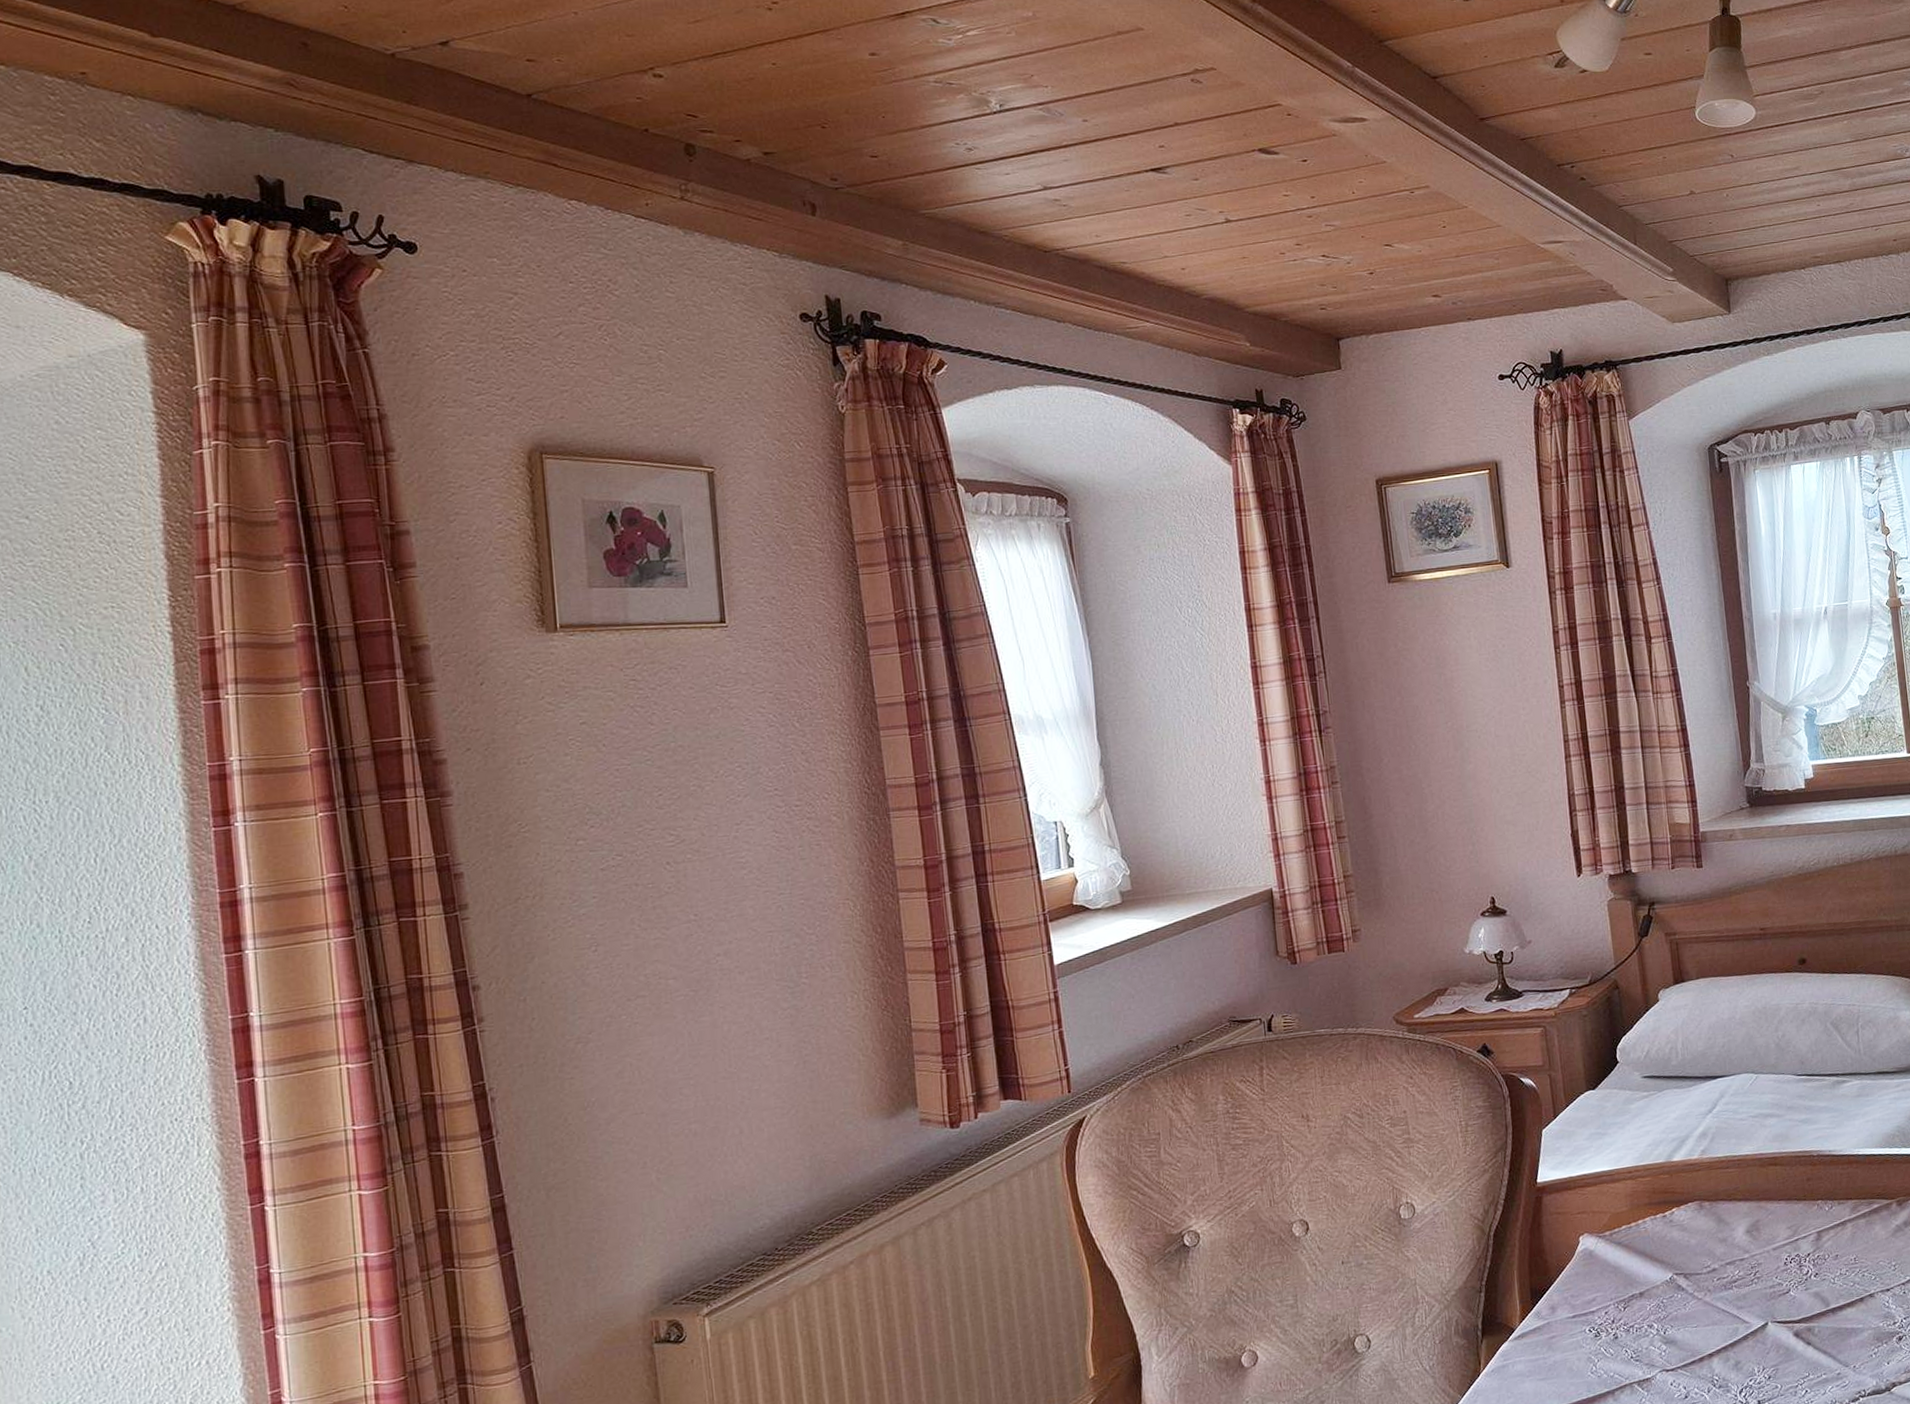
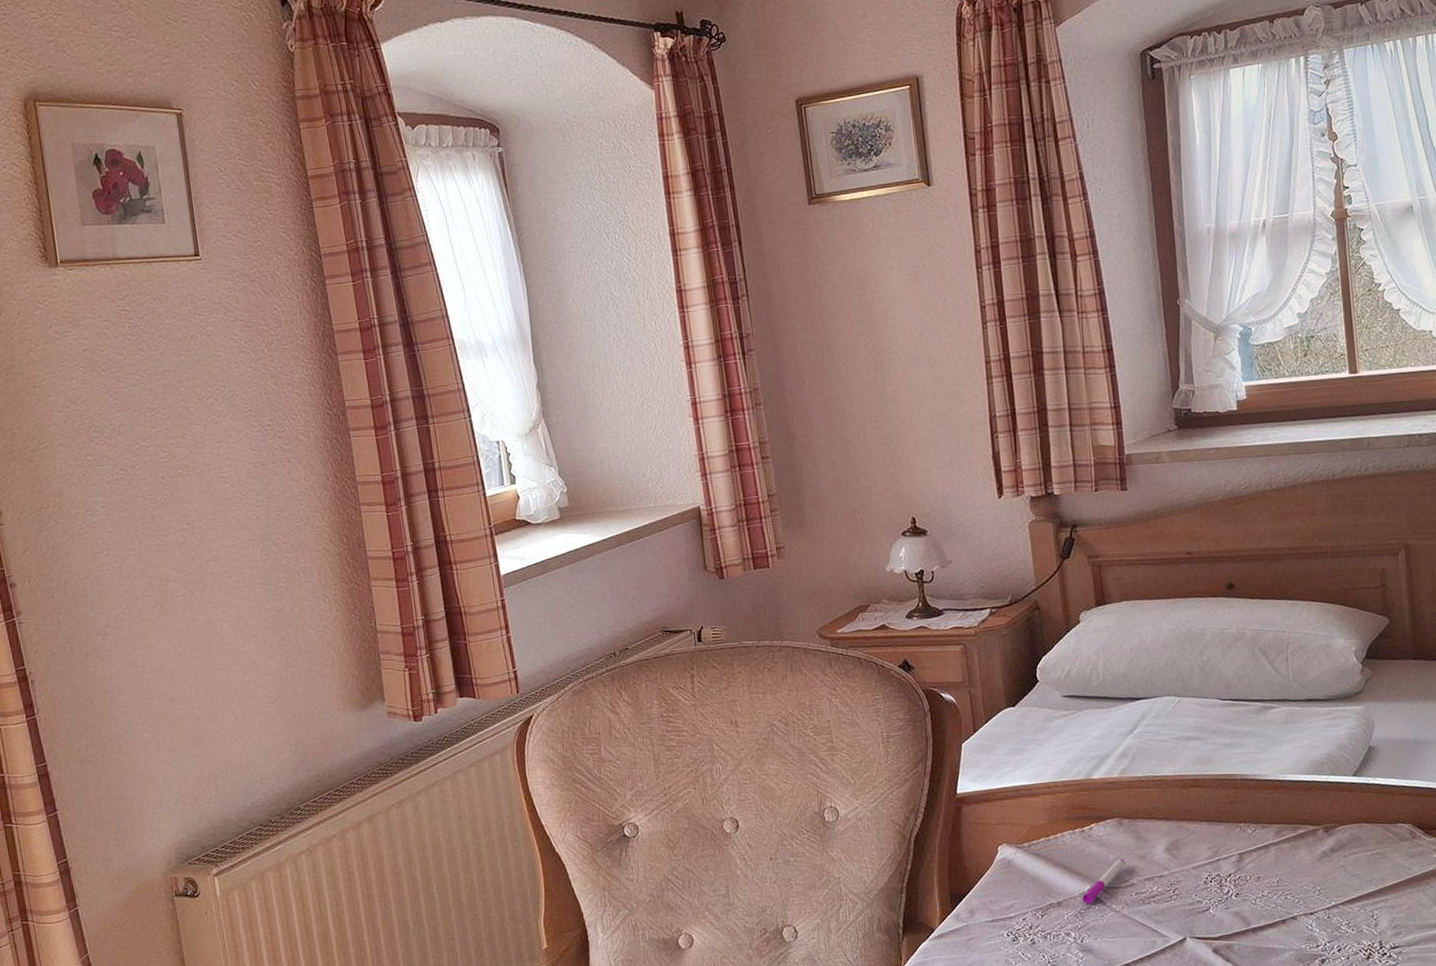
pen: none [1664,1243,1707,1294] -> present [1082,858,1126,905]

